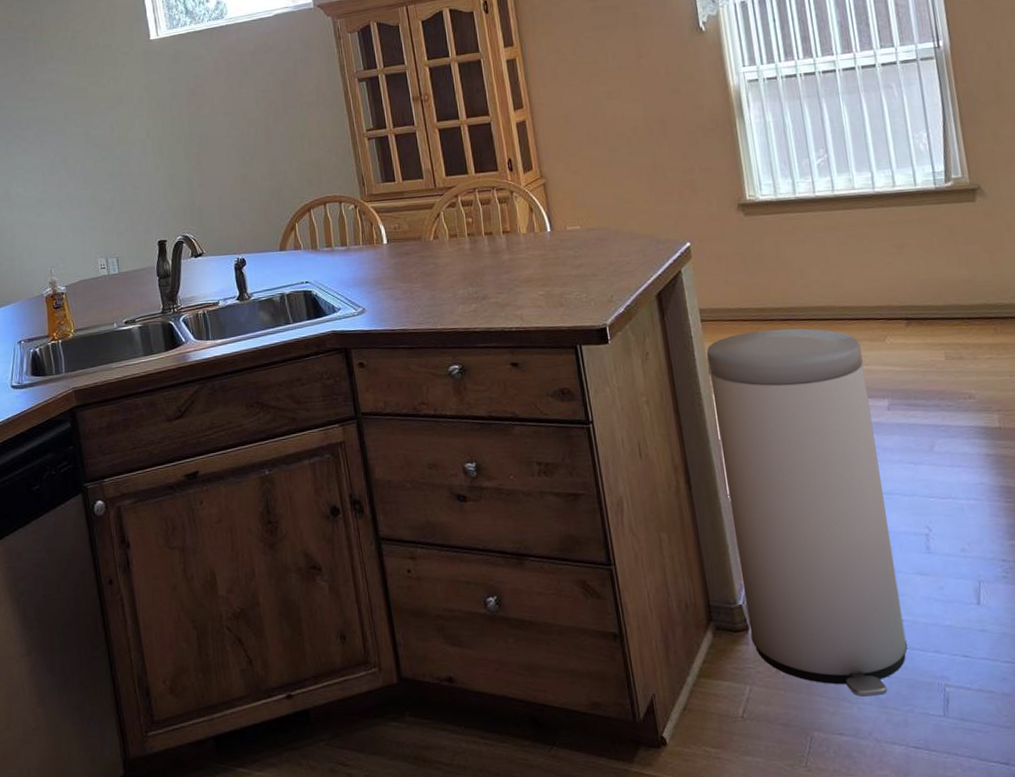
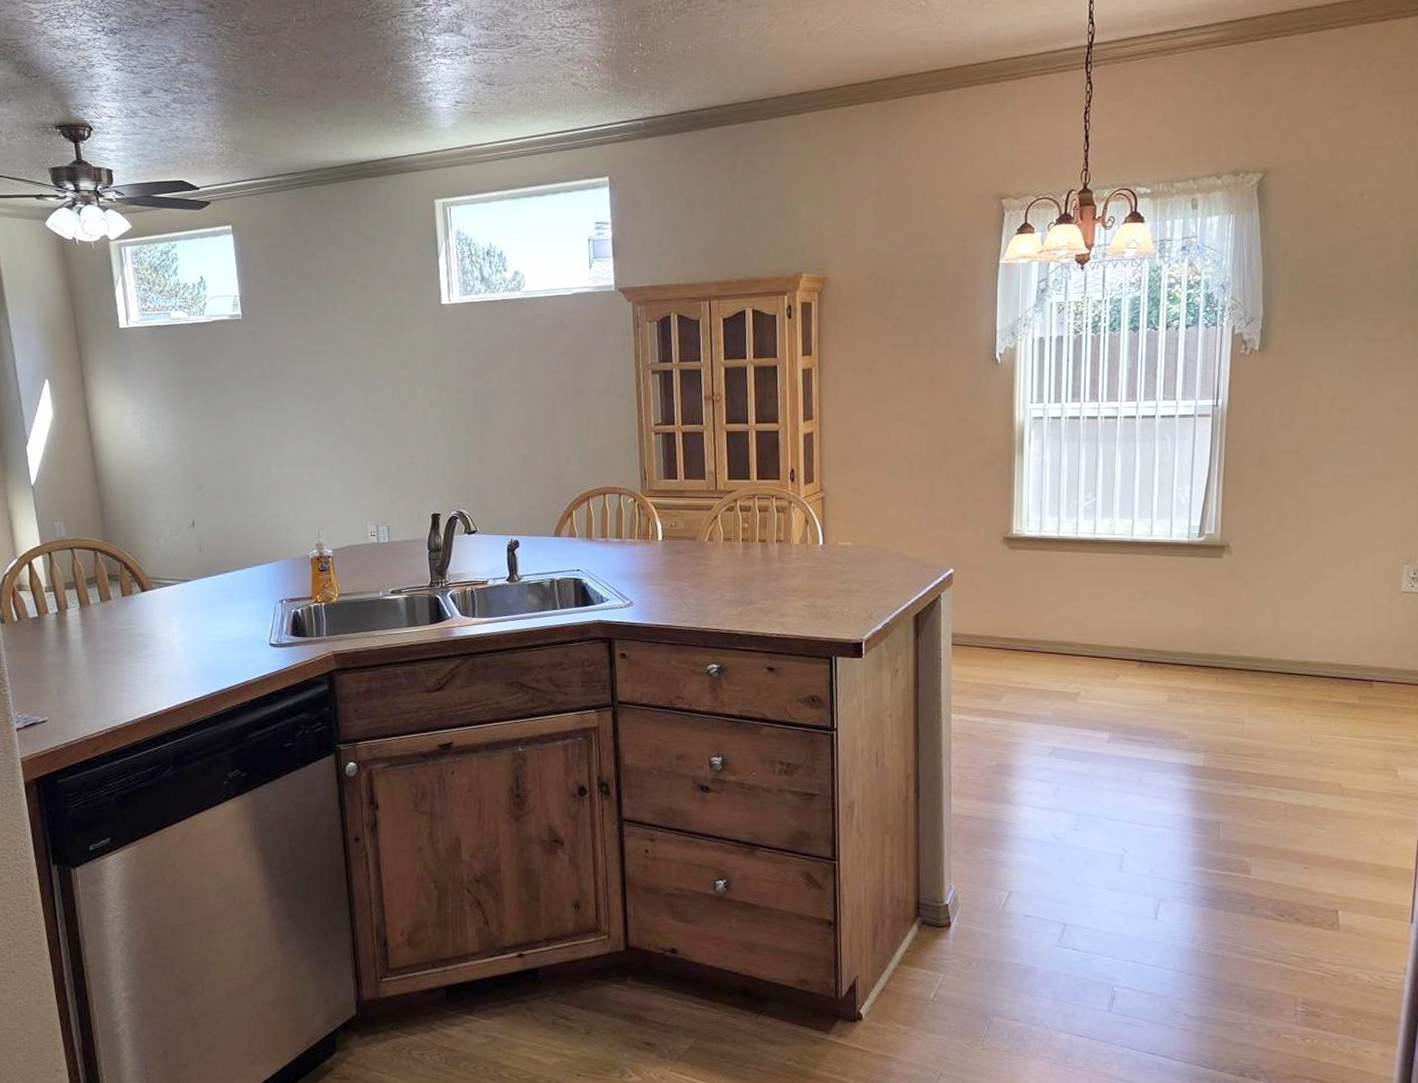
pedal bin: present [706,328,908,697] -> none [951,659,1094,990]

